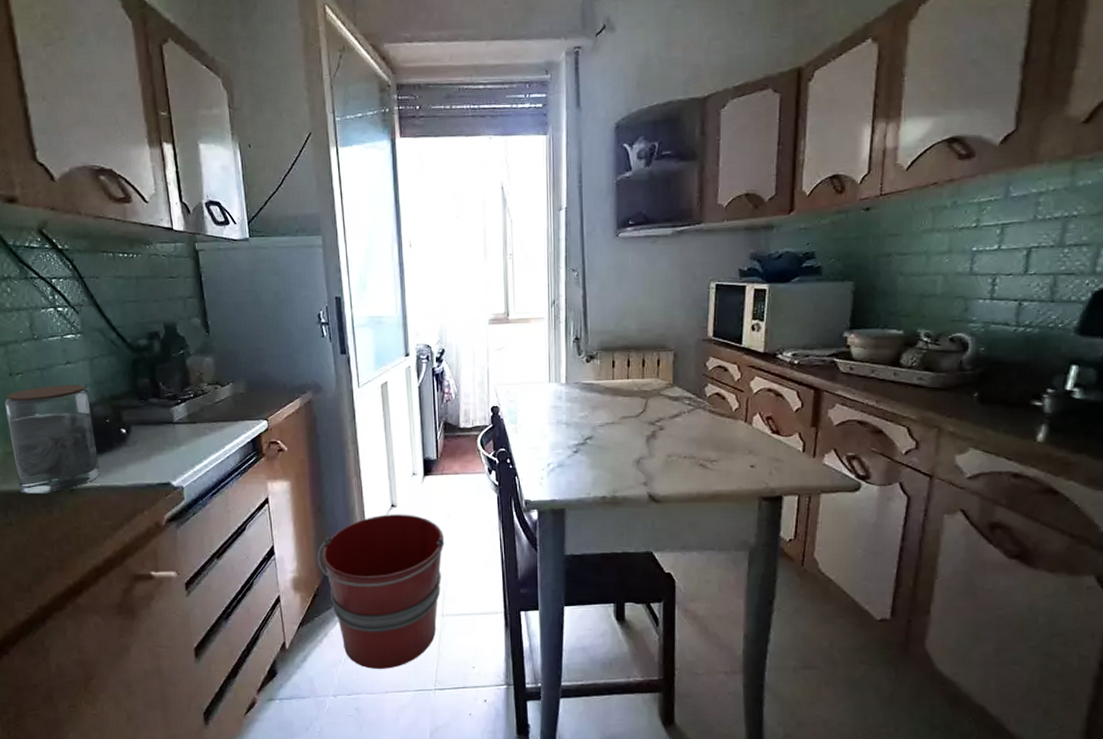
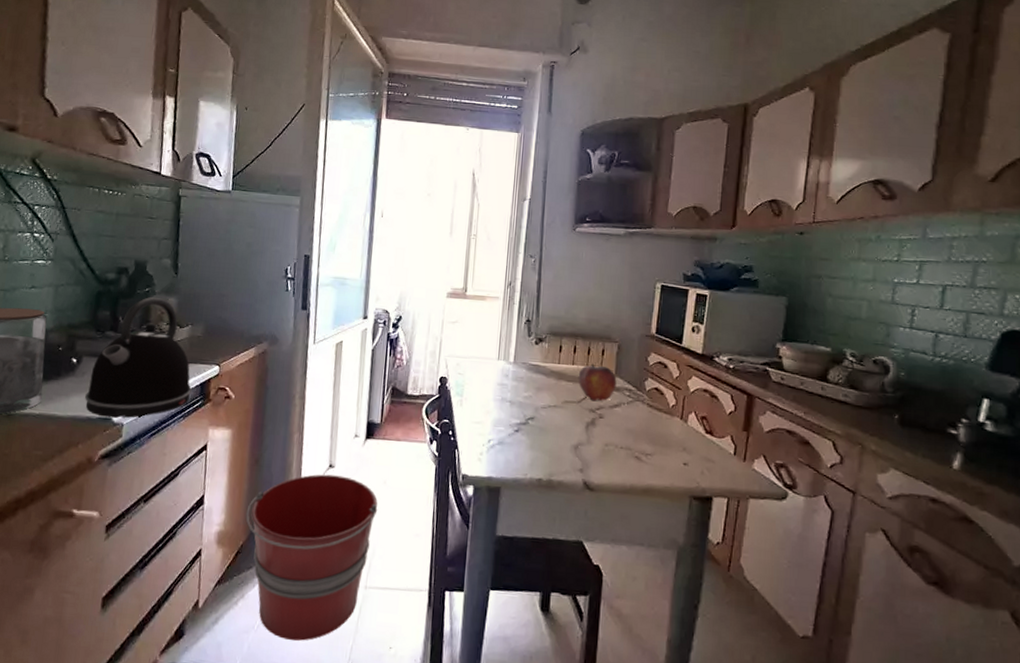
kettle: none [141,358,244,482] -> present [85,296,192,418]
fruit: none [634,375,675,414] -> present [578,363,617,402]

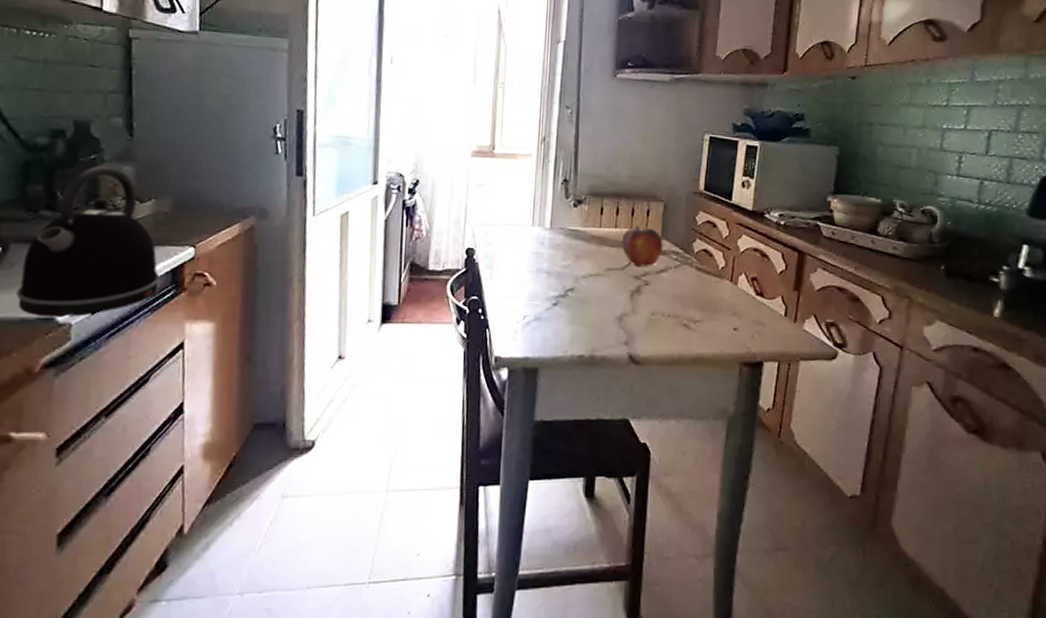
bucket: present [246,474,378,641] -> none [238,367,398,558]

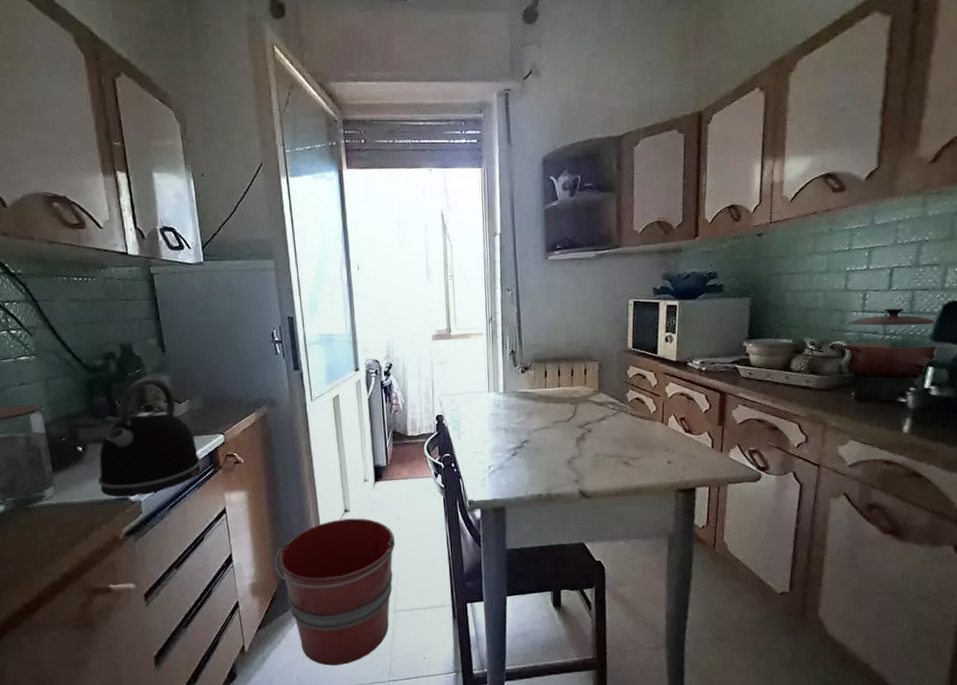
bucket: none [238,367,398,558] -> present [274,518,396,666]
fruit: present [621,225,663,267] -> none [564,383,601,418]
saucepan: none [925,175,1034,257] -> present [834,308,938,379]

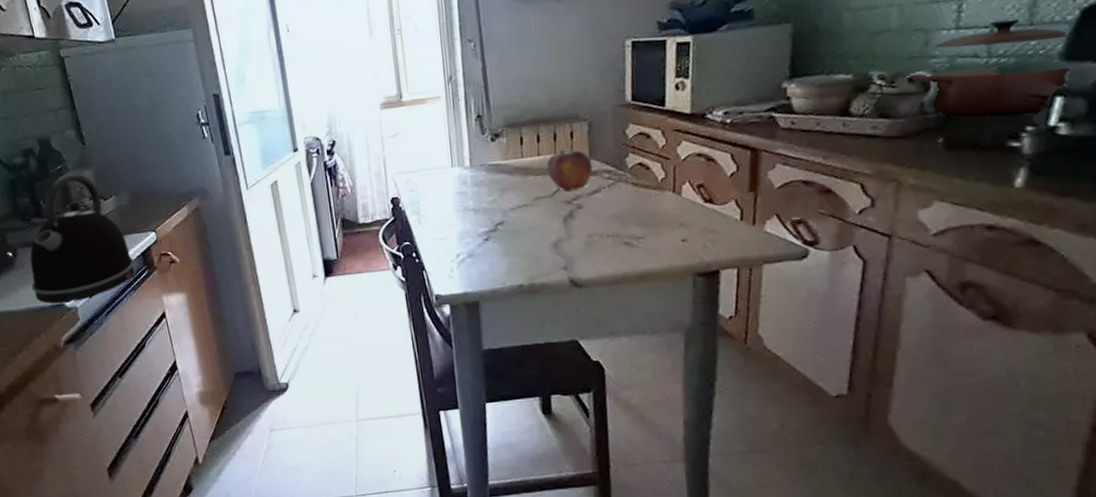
bucket: present [274,518,396,666] -> none [221,318,354,479]
fruit: none [564,383,601,418] -> present [546,150,593,192]

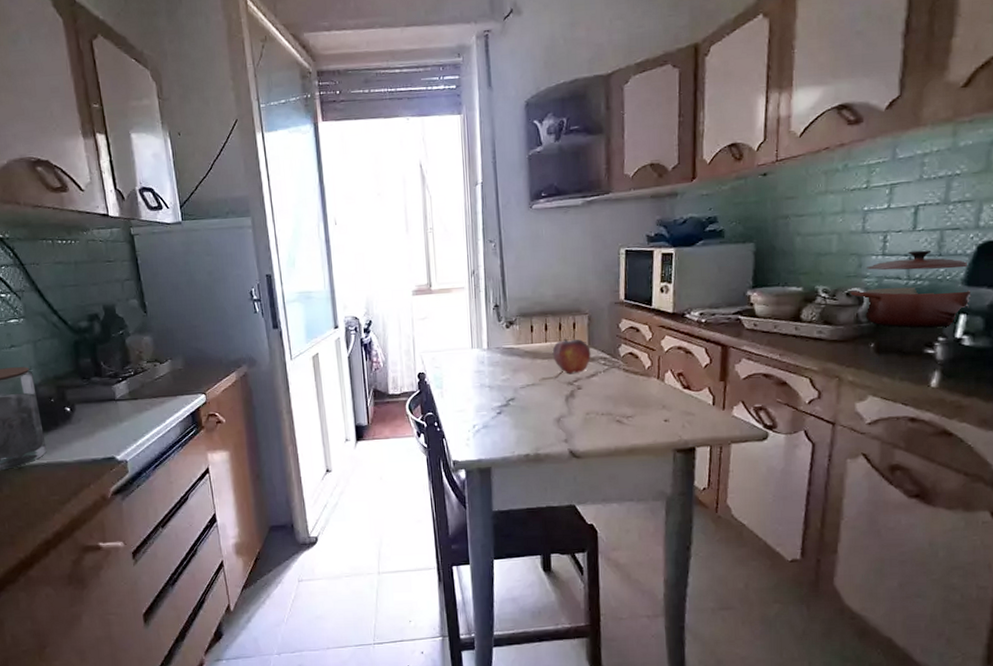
kettle: present [30,172,135,304] -> none [86,337,184,457]

